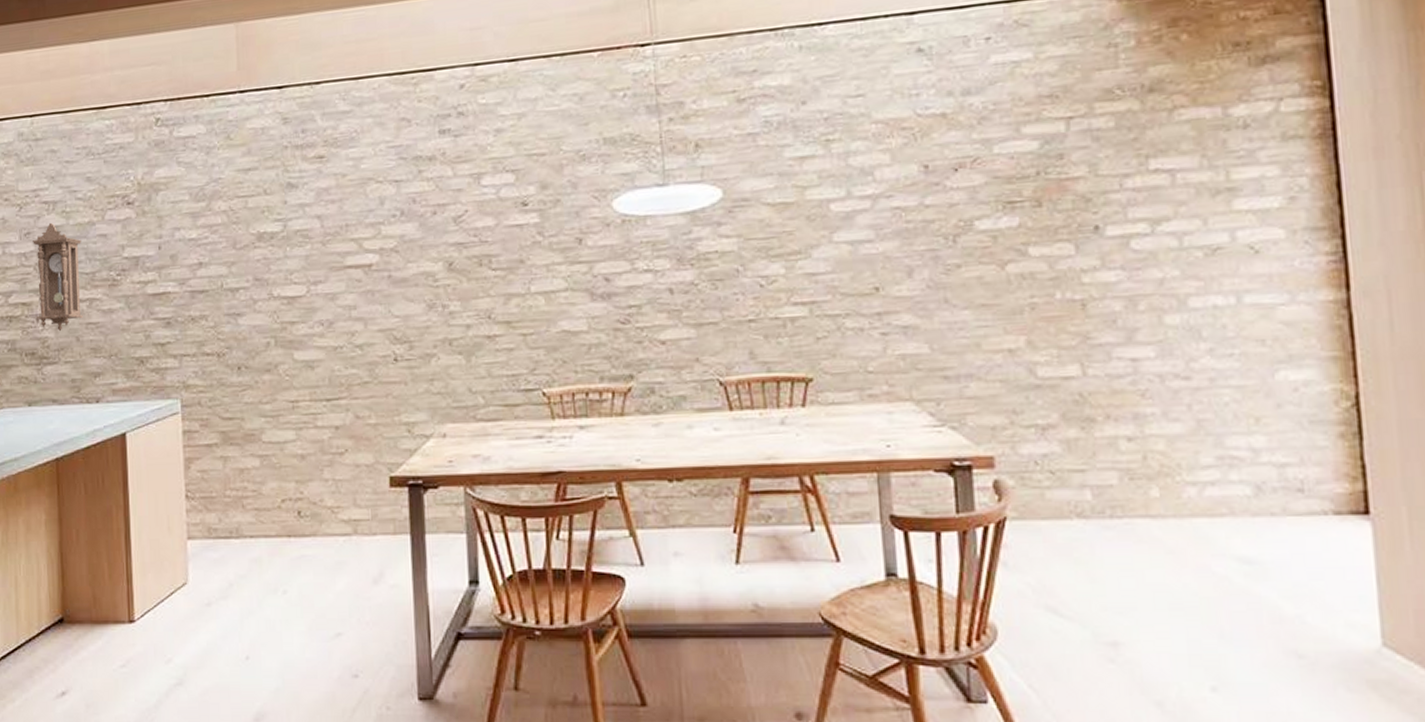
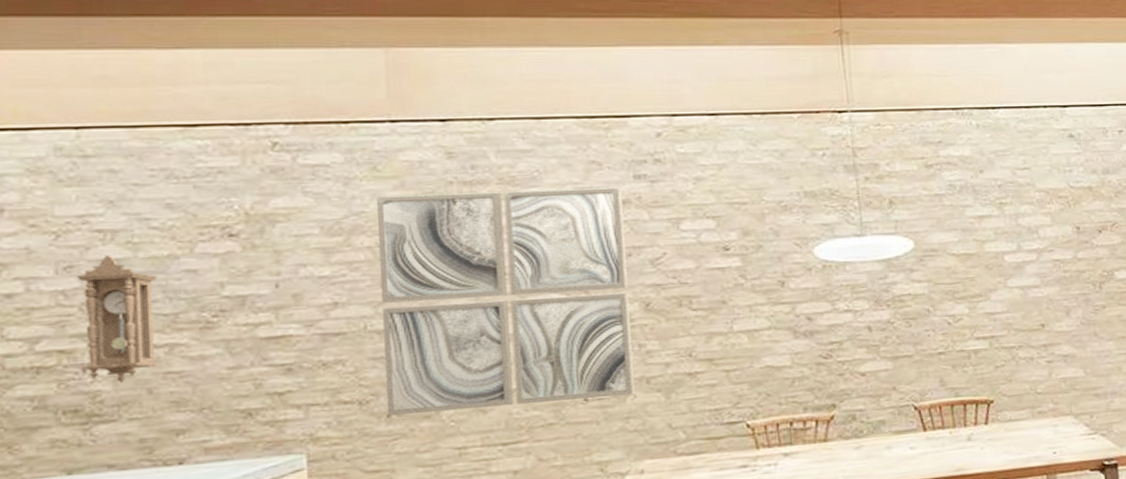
wall art: none [229,143,438,369] -> present [375,187,635,417]

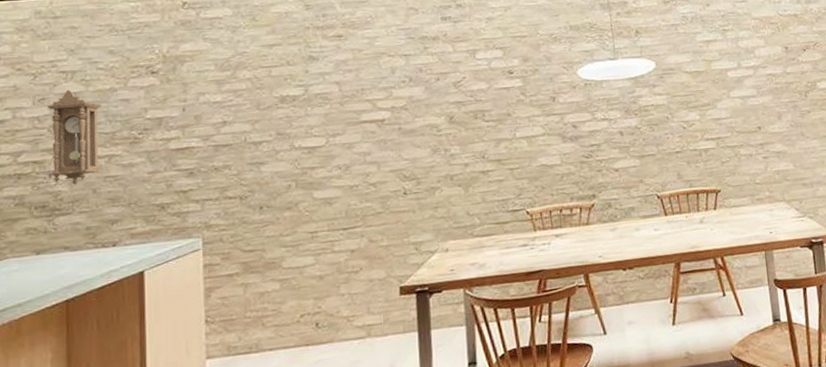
wall art: present [375,187,635,417] -> none [254,27,441,208]

